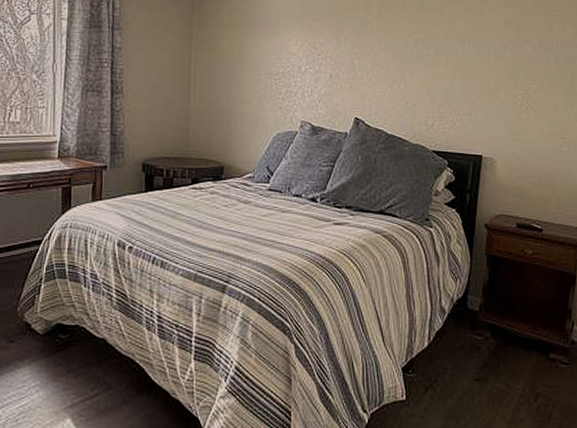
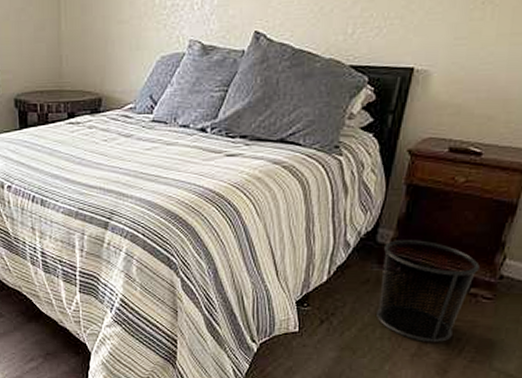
waste bin: none [474,305,554,408] -> present [377,239,480,342]

